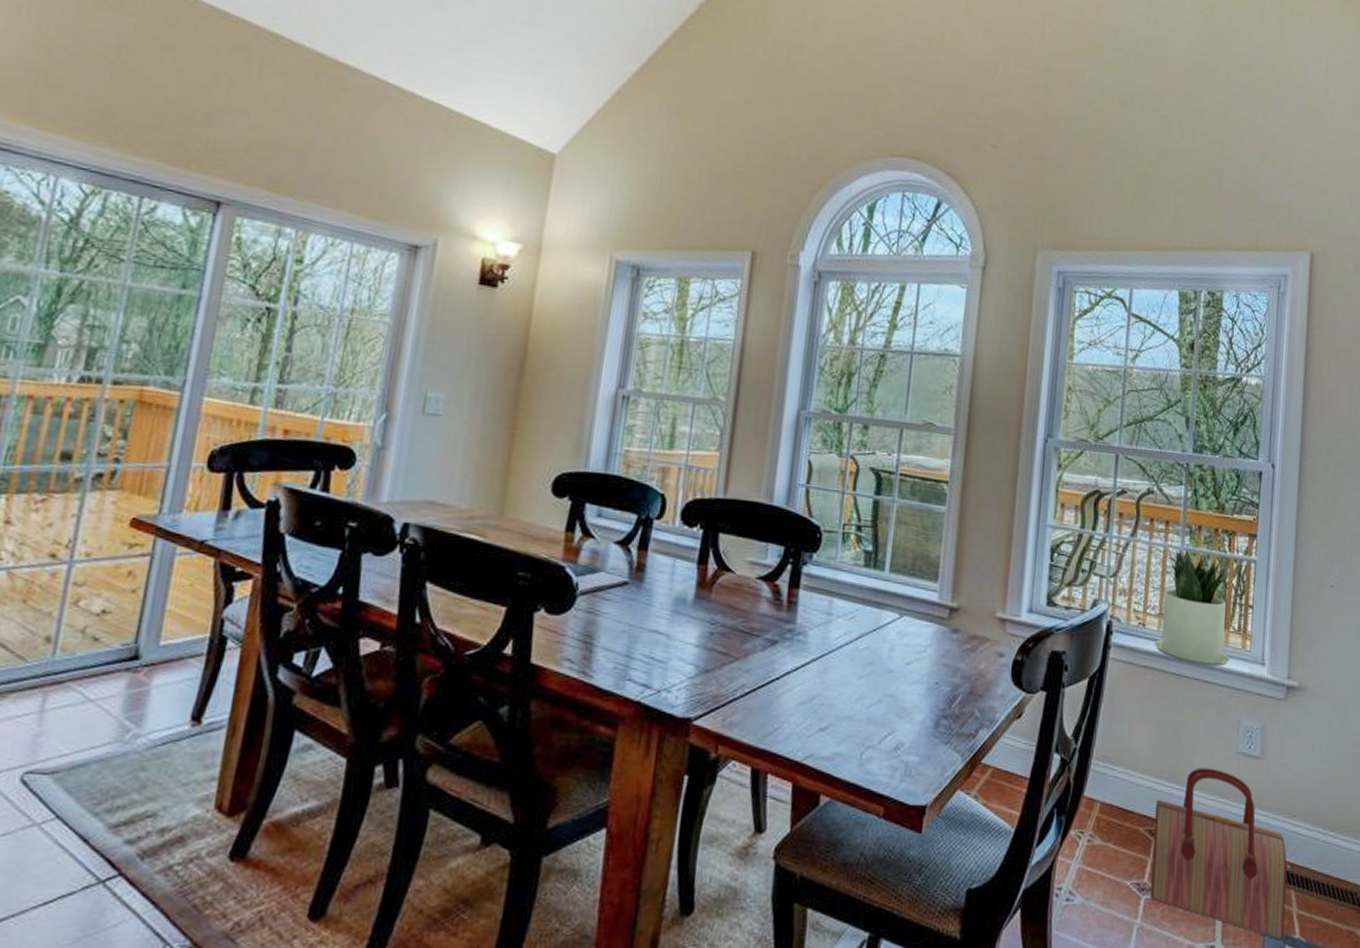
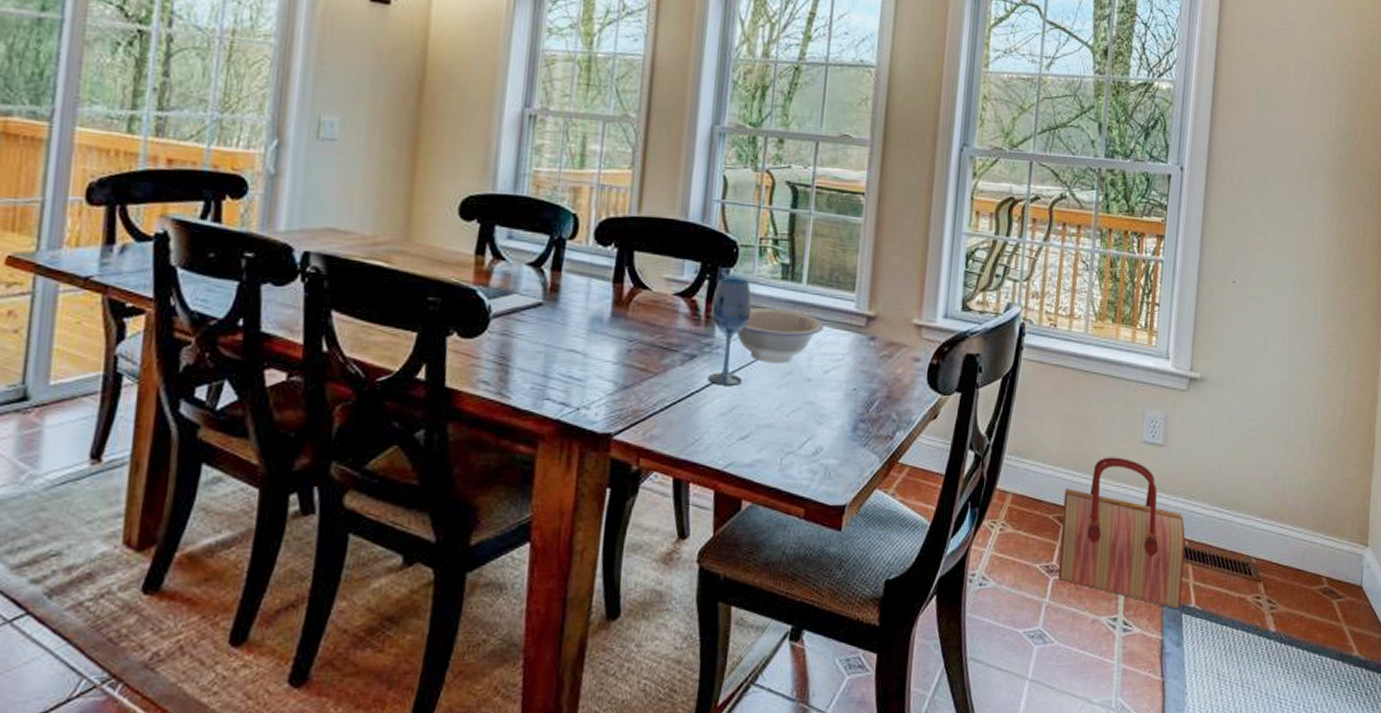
wineglass: none [788,562,835,674] -> present [707,277,752,386]
bowl: none [817,595,906,654] -> present [736,308,824,365]
planter: present [1154,548,1230,666] -> none [1065,251,1137,362]

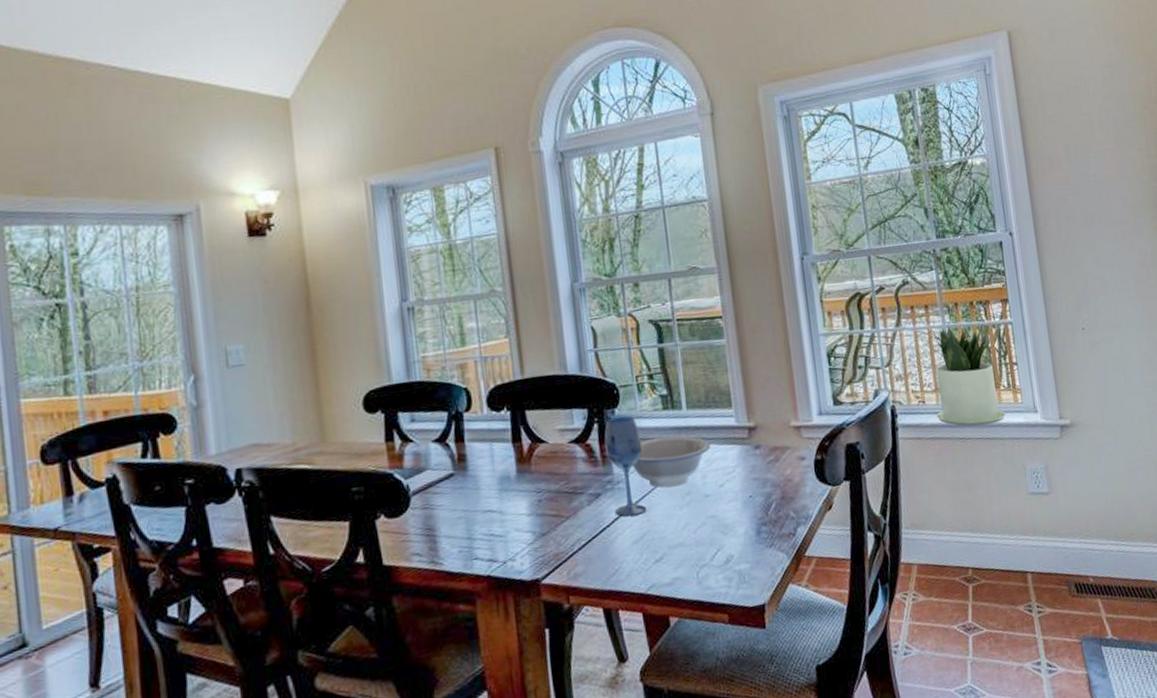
handbag: present [1058,457,1186,610] -> none [965,512,1099,644]
planter: none [1065,251,1137,362] -> present [935,325,1006,427]

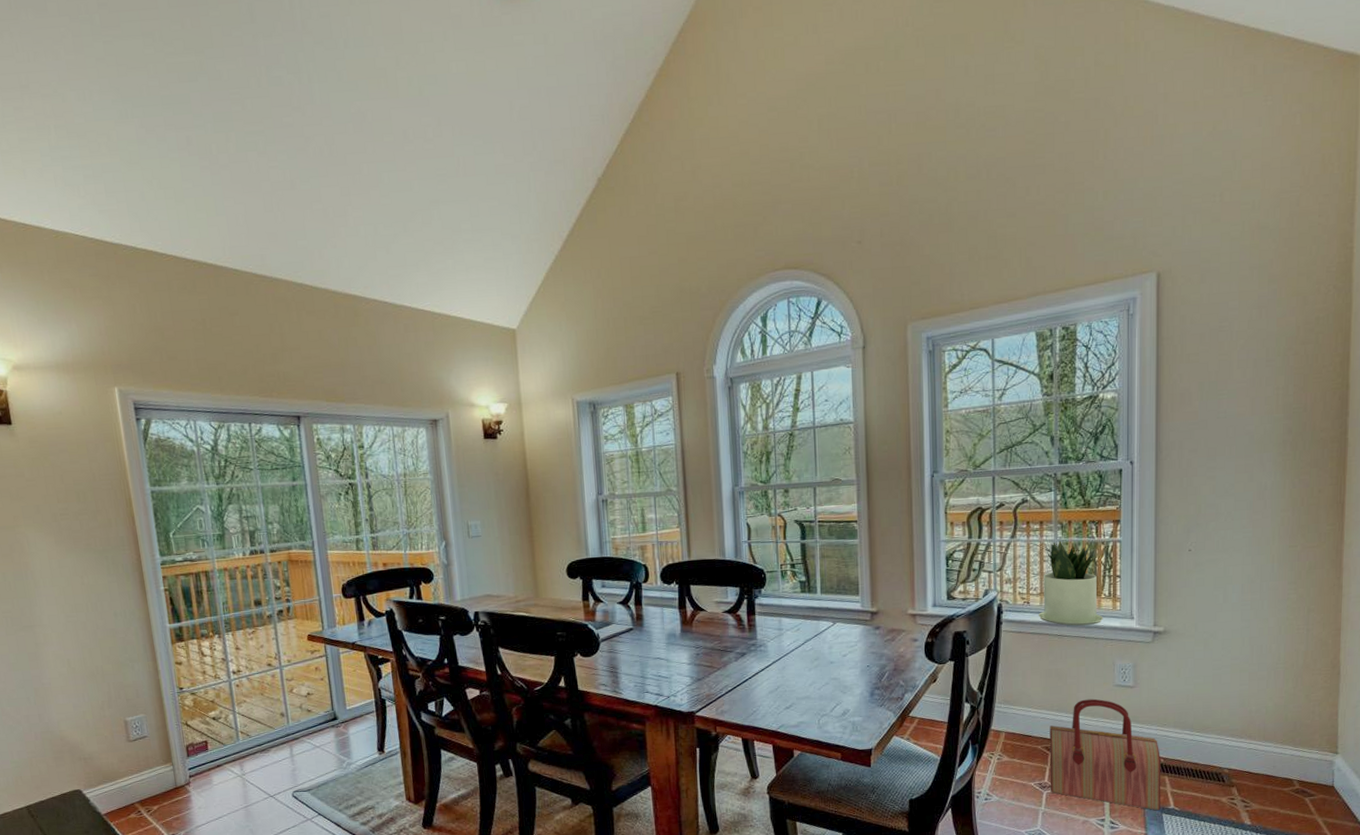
wineglass: present [604,415,647,517] -> none [752,595,782,672]
bowl: present [632,436,711,489] -> none [772,614,838,654]
handbag: none [965,512,1099,644] -> present [1049,698,1161,811]

